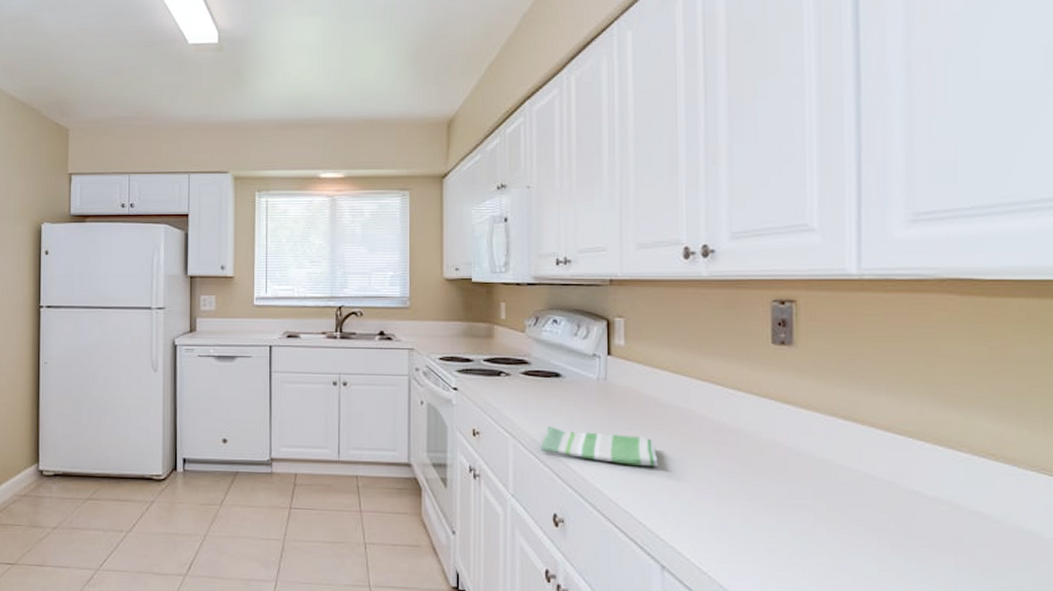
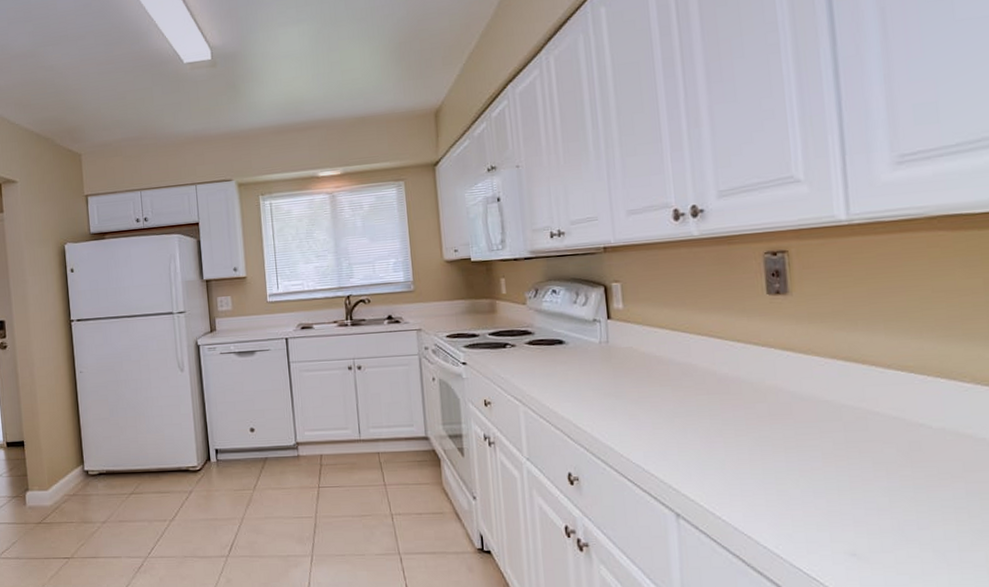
dish towel: present [540,425,659,466] -> none [550,390,666,422]

